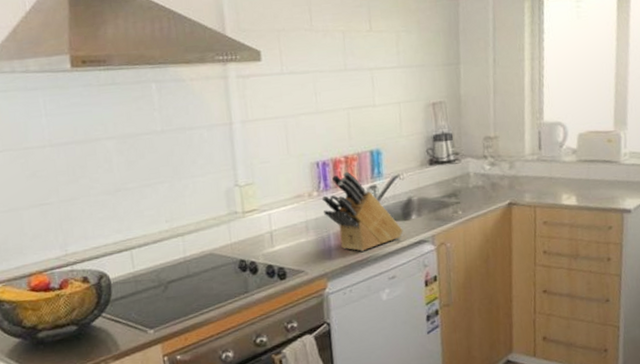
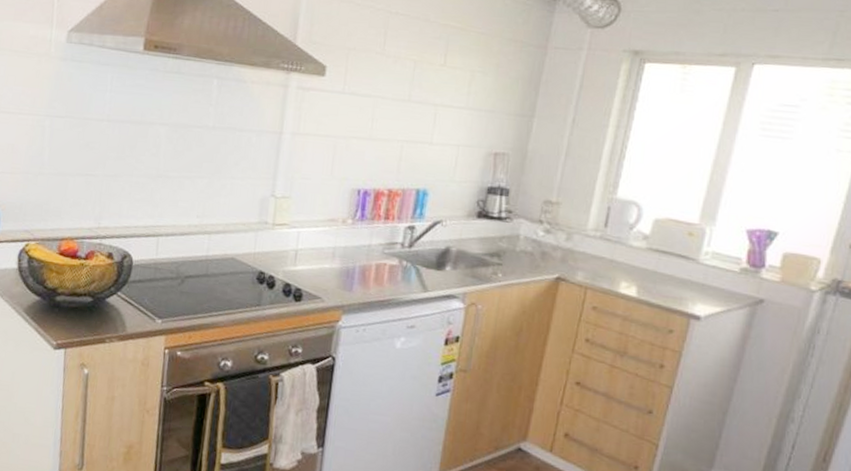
knife block: present [321,171,403,252] -> none [353,205,434,292]

